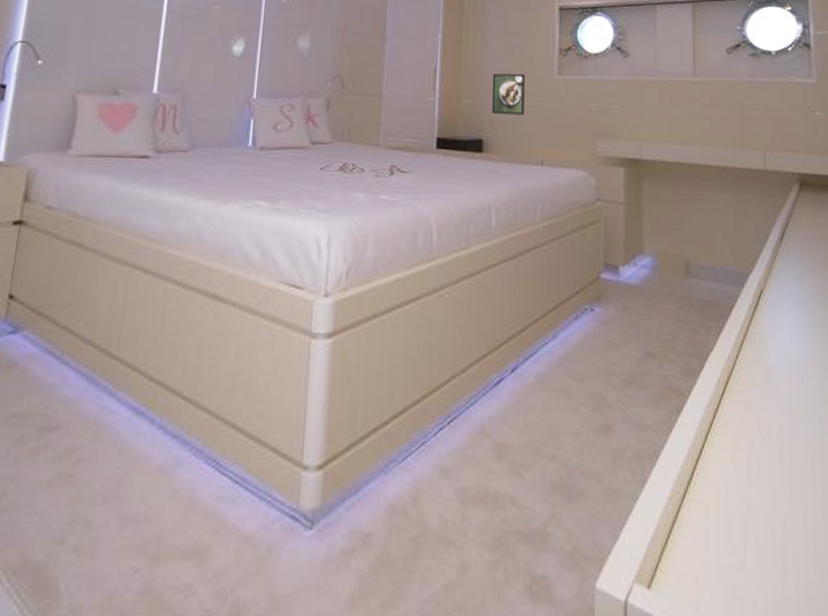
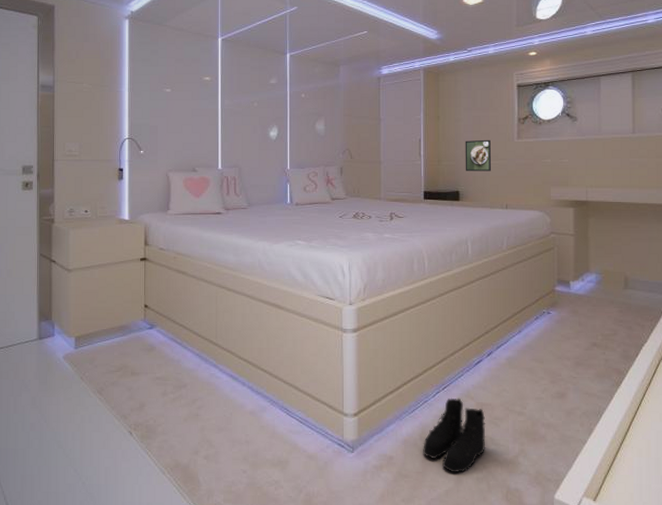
boots: none [415,436,506,556] -> present [423,397,486,473]

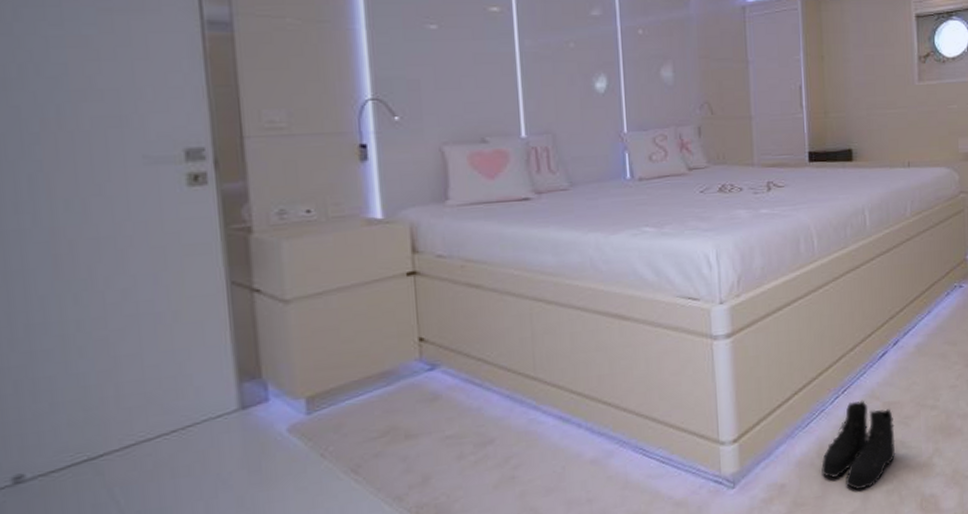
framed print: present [465,139,492,172] -> none [856,83,890,124]

